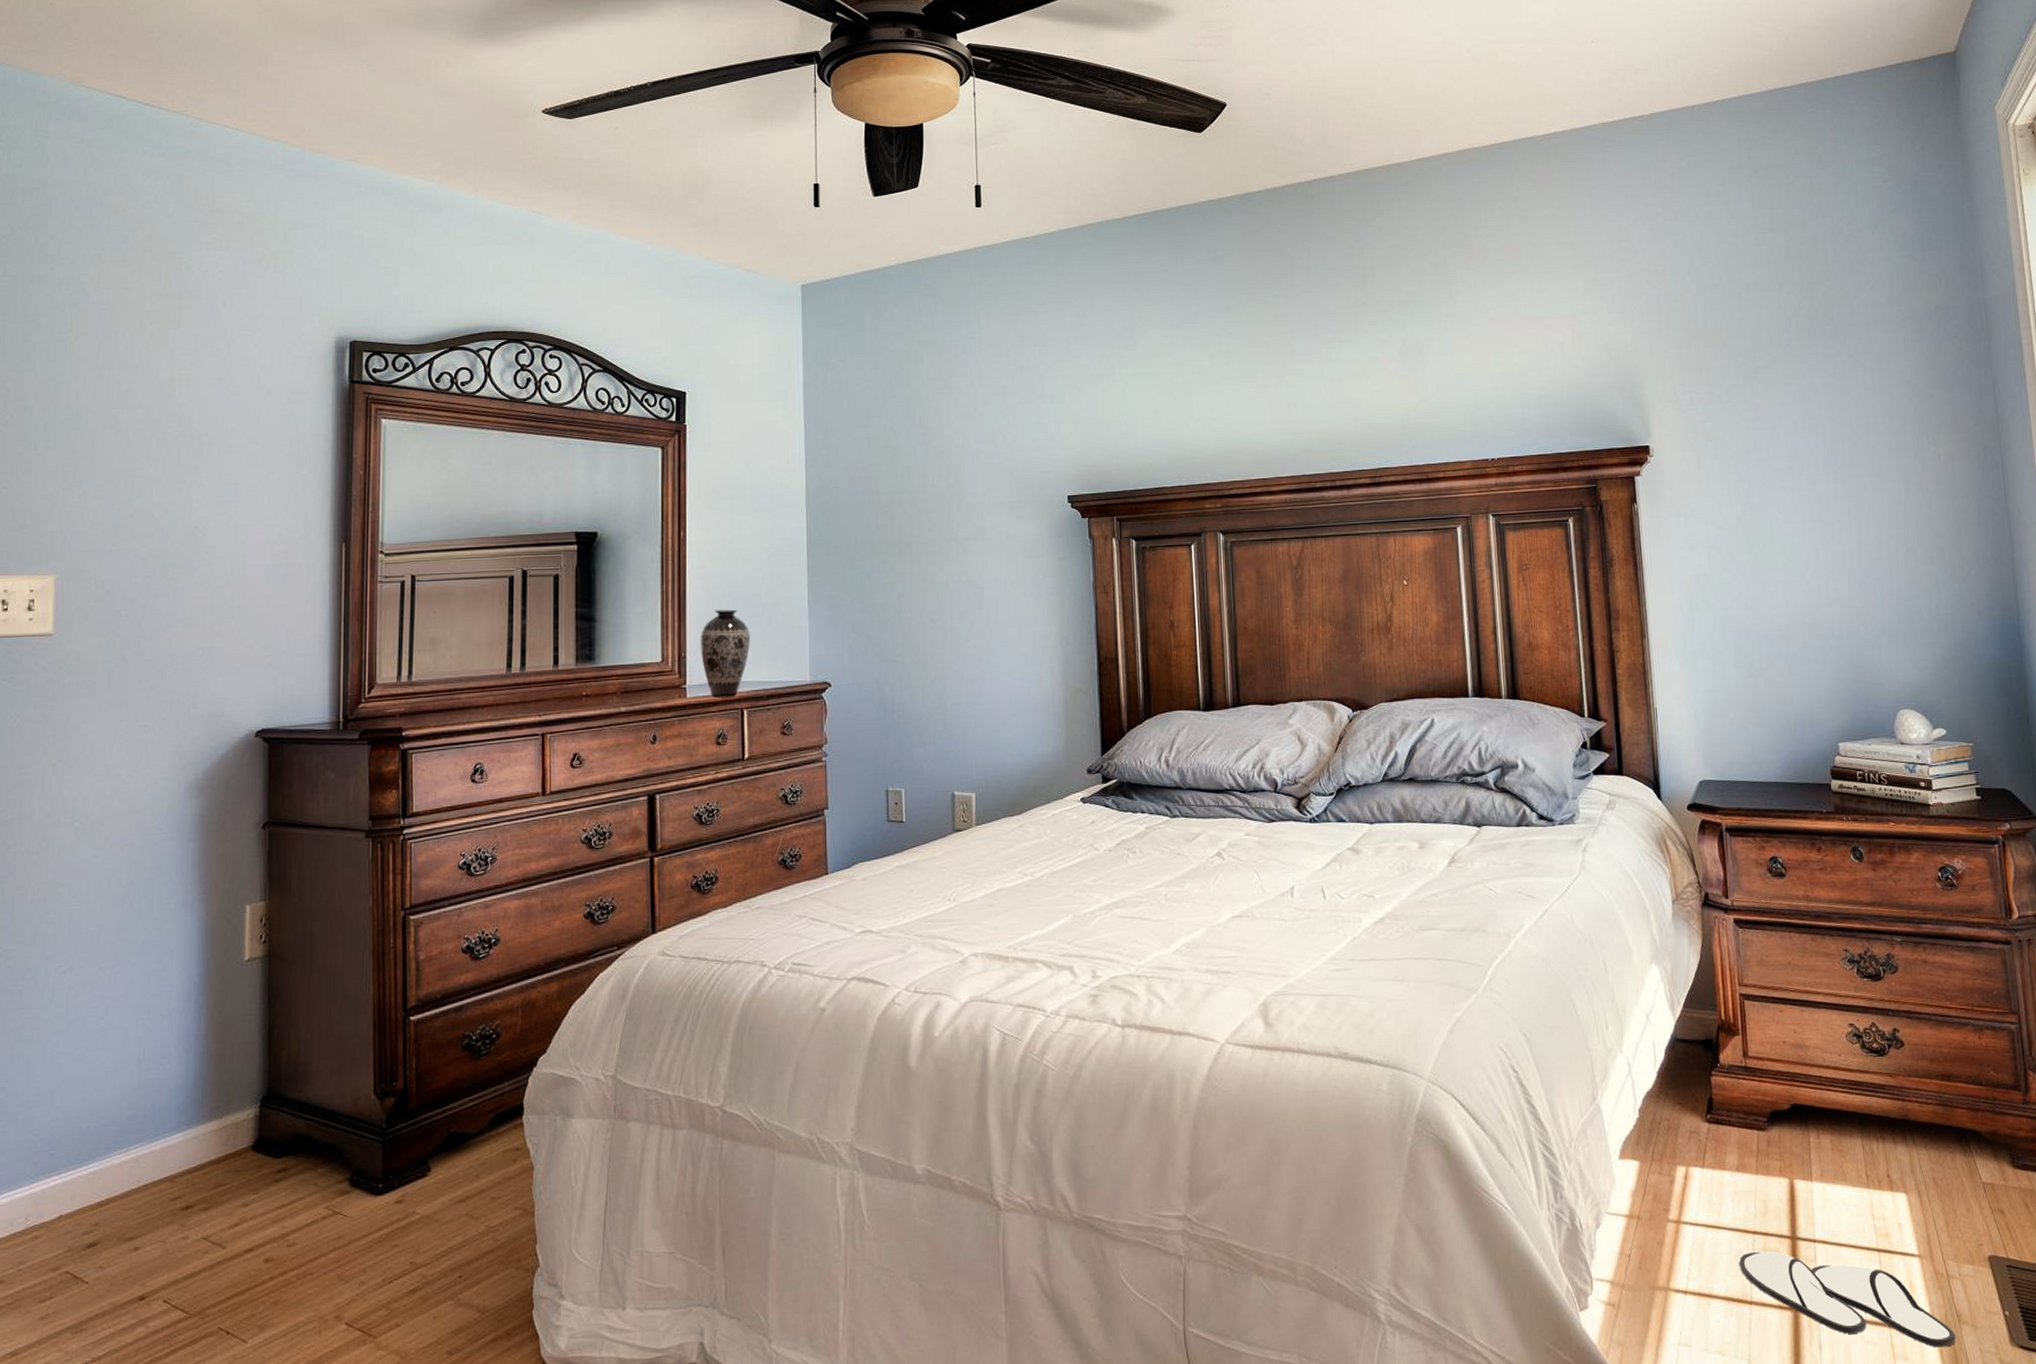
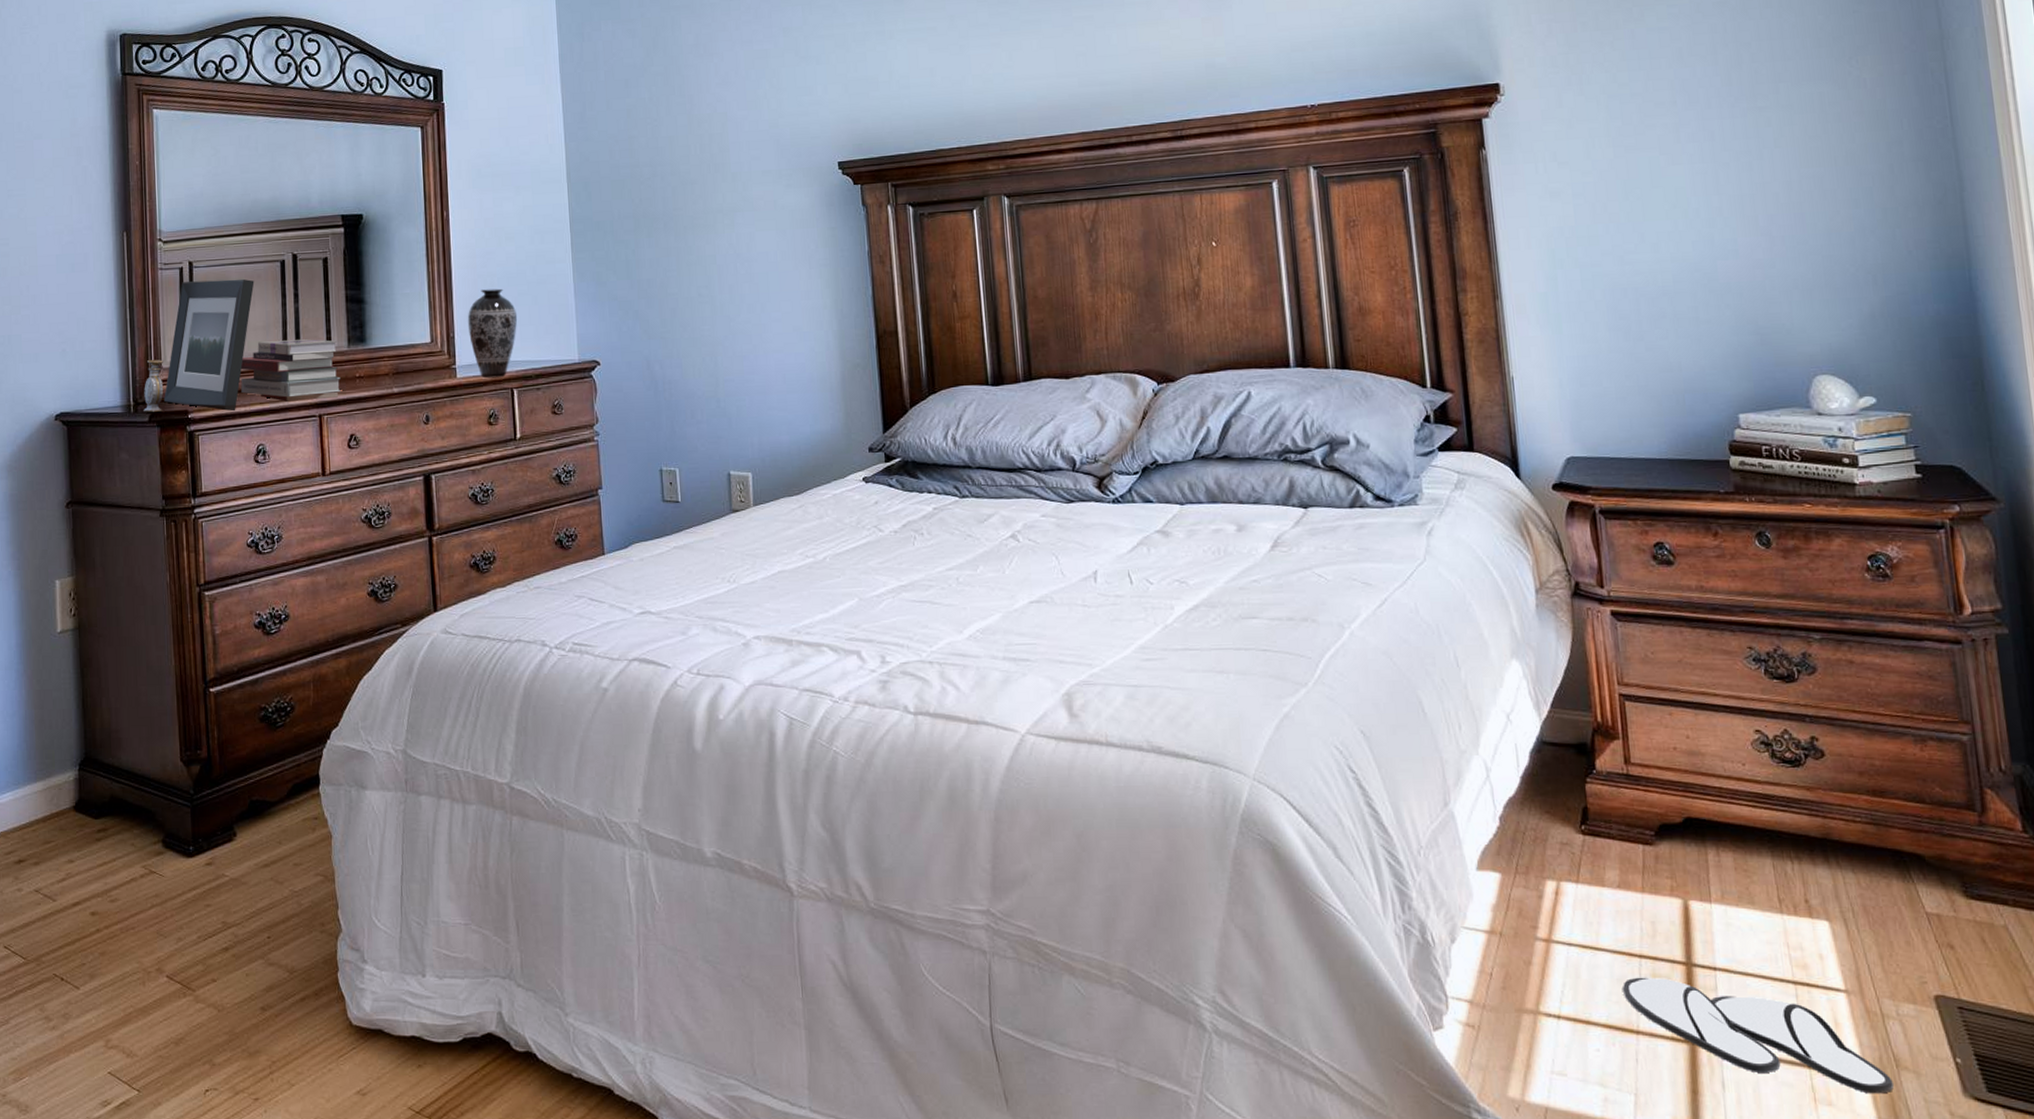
perfume bottle: none [354,674,379,730] -> present [143,359,164,413]
picture frame: none [376,594,480,729] -> present [163,279,254,412]
books: none [461,656,566,720] -> present [240,339,341,402]

